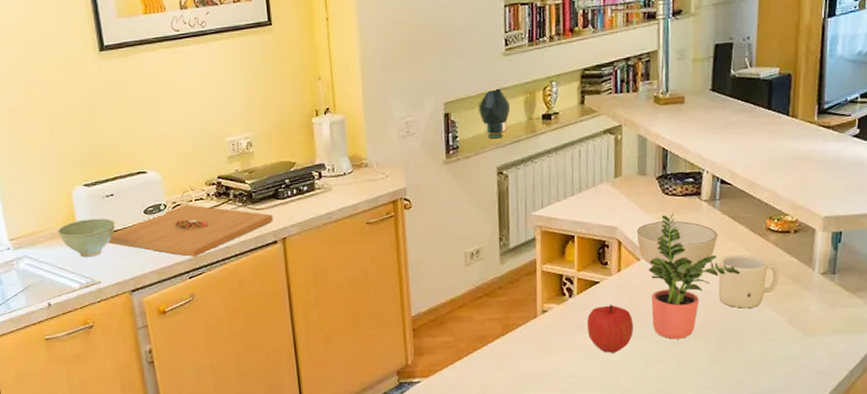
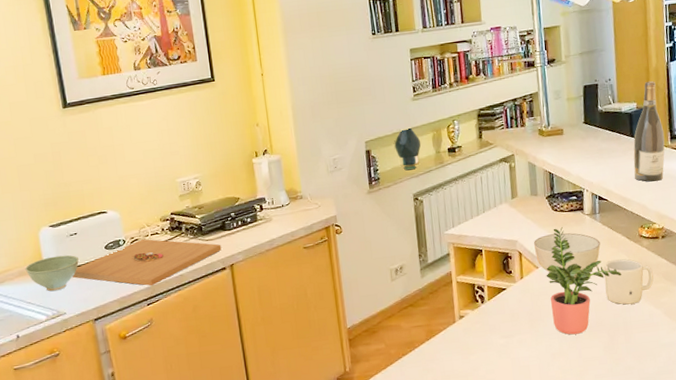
fruit: present [586,305,634,353] -> none [498,308,538,350]
wine bottle: none [768,41,811,165] -> present [633,81,665,182]

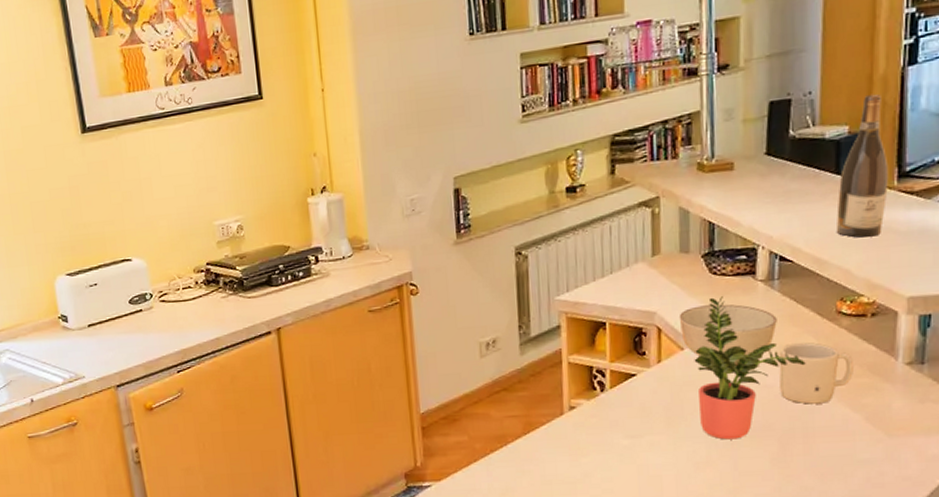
bowl: present [25,255,80,292] -> none [39,309,100,351]
platter: present [72,238,222,286] -> none [92,293,267,350]
vase: present [394,128,421,171] -> none [493,160,530,216]

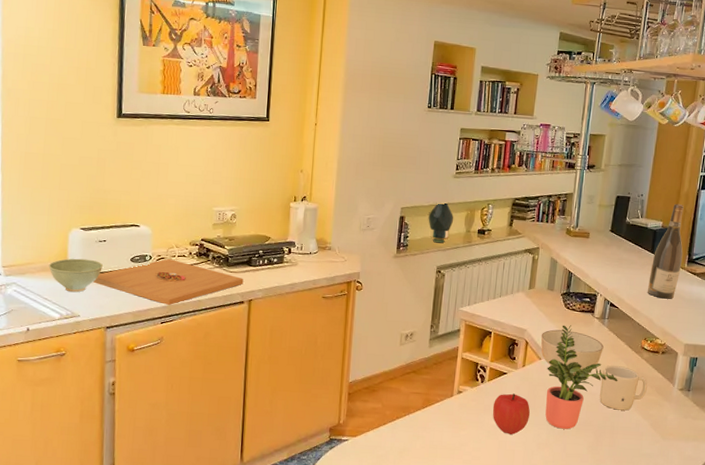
bowl: none [39,309,100,351] -> present [48,258,104,293]
platter: none [92,293,267,350] -> present [93,258,244,306]
vase: none [493,160,530,216] -> present [428,202,454,243]
fruit: none [622,400,678,455] -> present [492,393,531,435]

